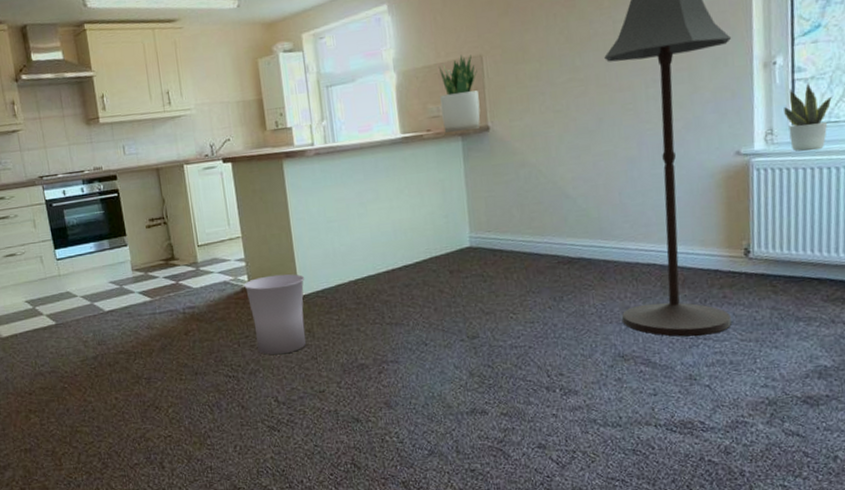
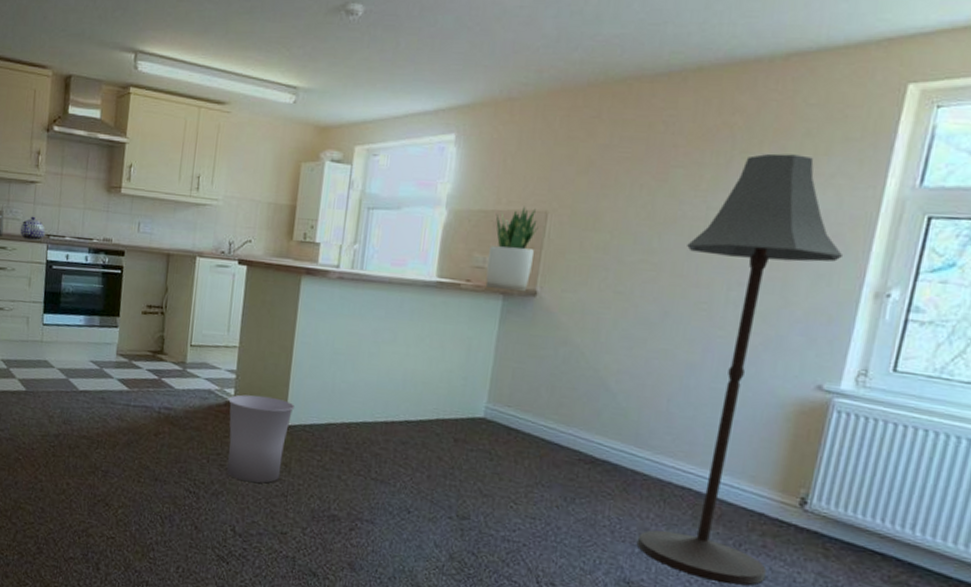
teapot: none [12,162,38,187] -> present [20,216,45,242]
potted plant: present [784,82,833,152] -> none [885,326,952,407]

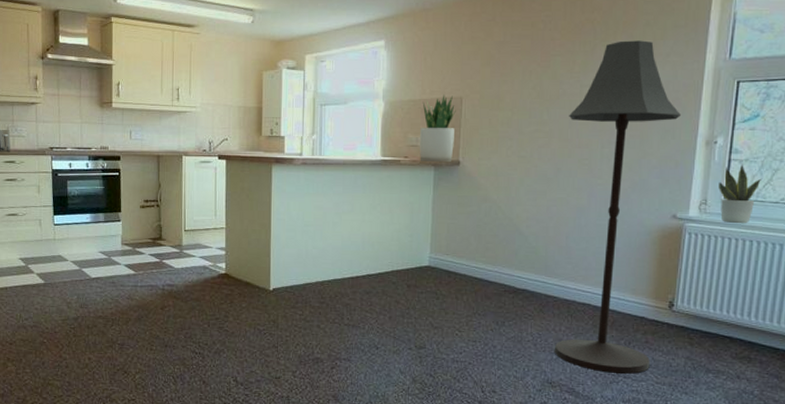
teapot: present [20,216,45,242] -> none [25,132,48,154]
waste bin: present [227,394,294,484] -> none [221,266,276,339]
potted plant: none [885,326,952,407] -> present [719,163,763,224]

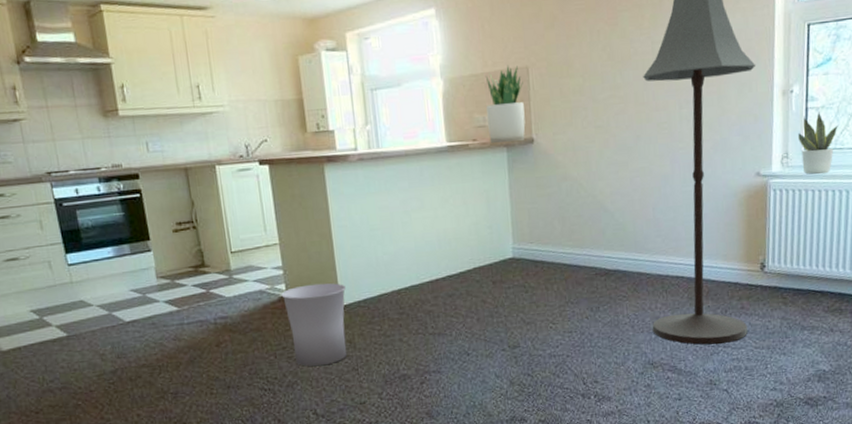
waste bin: none [221,266,276,339] -> present [281,283,347,367]

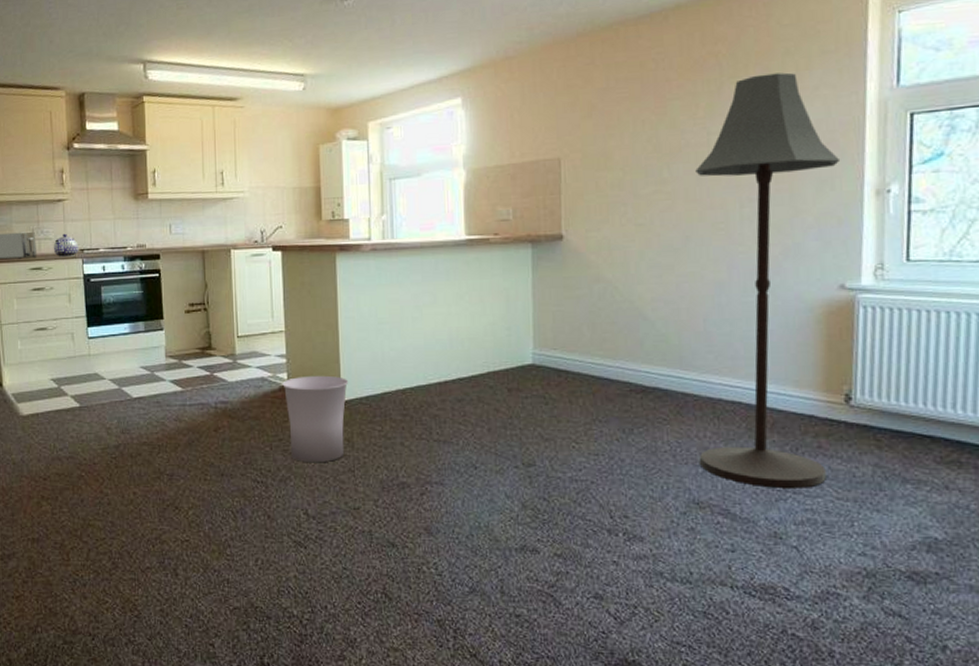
teapot: none [14,156,45,183] -> present [53,233,78,258]
planter: present [485,65,526,144] -> none [511,156,554,239]
potted plant: present [798,110,839,175] -> none [898,214,956,292]

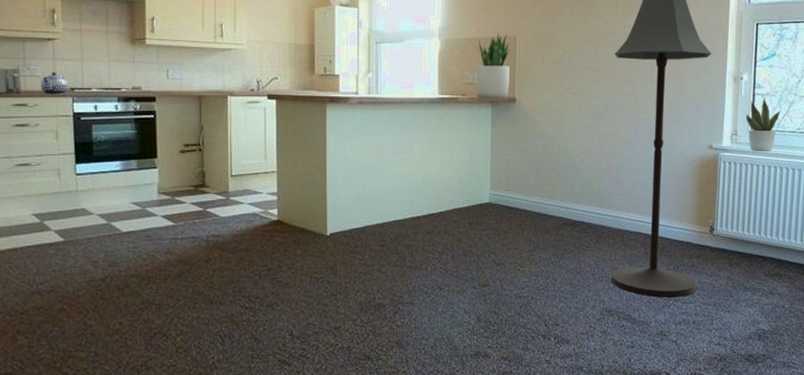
waste bin: present [282,375,348,463] -> none [273,211,333,289]
planter: none [511,156,554,239] -> present [476,33,511,100]
potted plant: none [898,214,956,292] -> present [746,97,781,152]

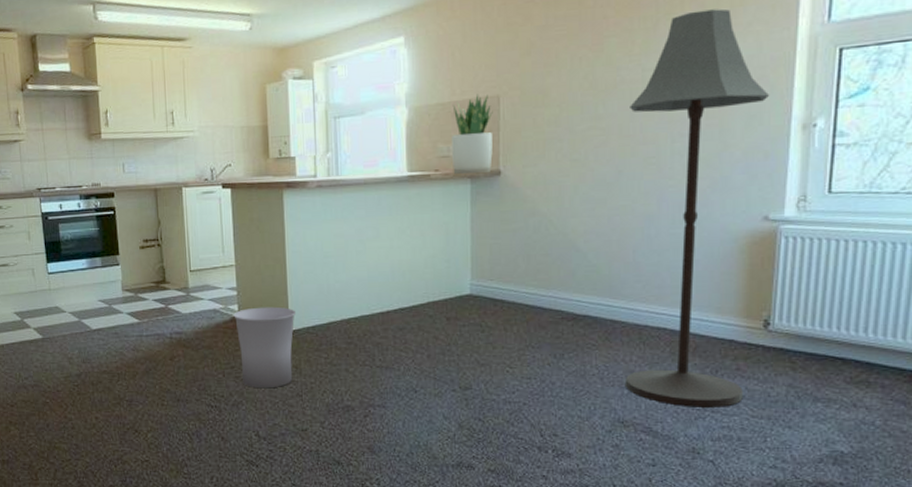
teapot: present [40,72,69,96] -> none [11,173,36,197]
waste bin: none [273,211,333,289] -> present [233,306,295,389]
potted plant: present [746,97,781,152] -> none [821,148,877,222]

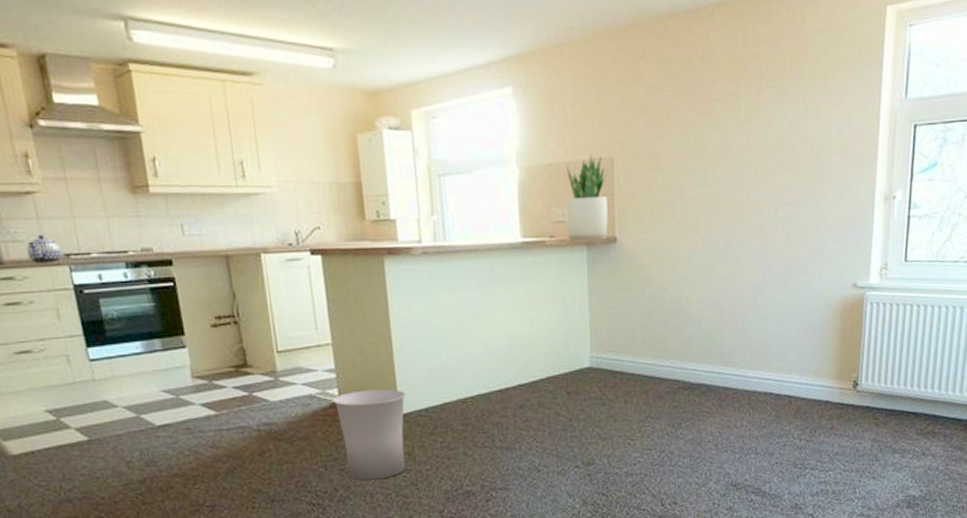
teapot: none [11,173,36,197] -> present [26,234,63,265]
floor lamp: present [626,8,770,407] -> none [737,79,858,467]

